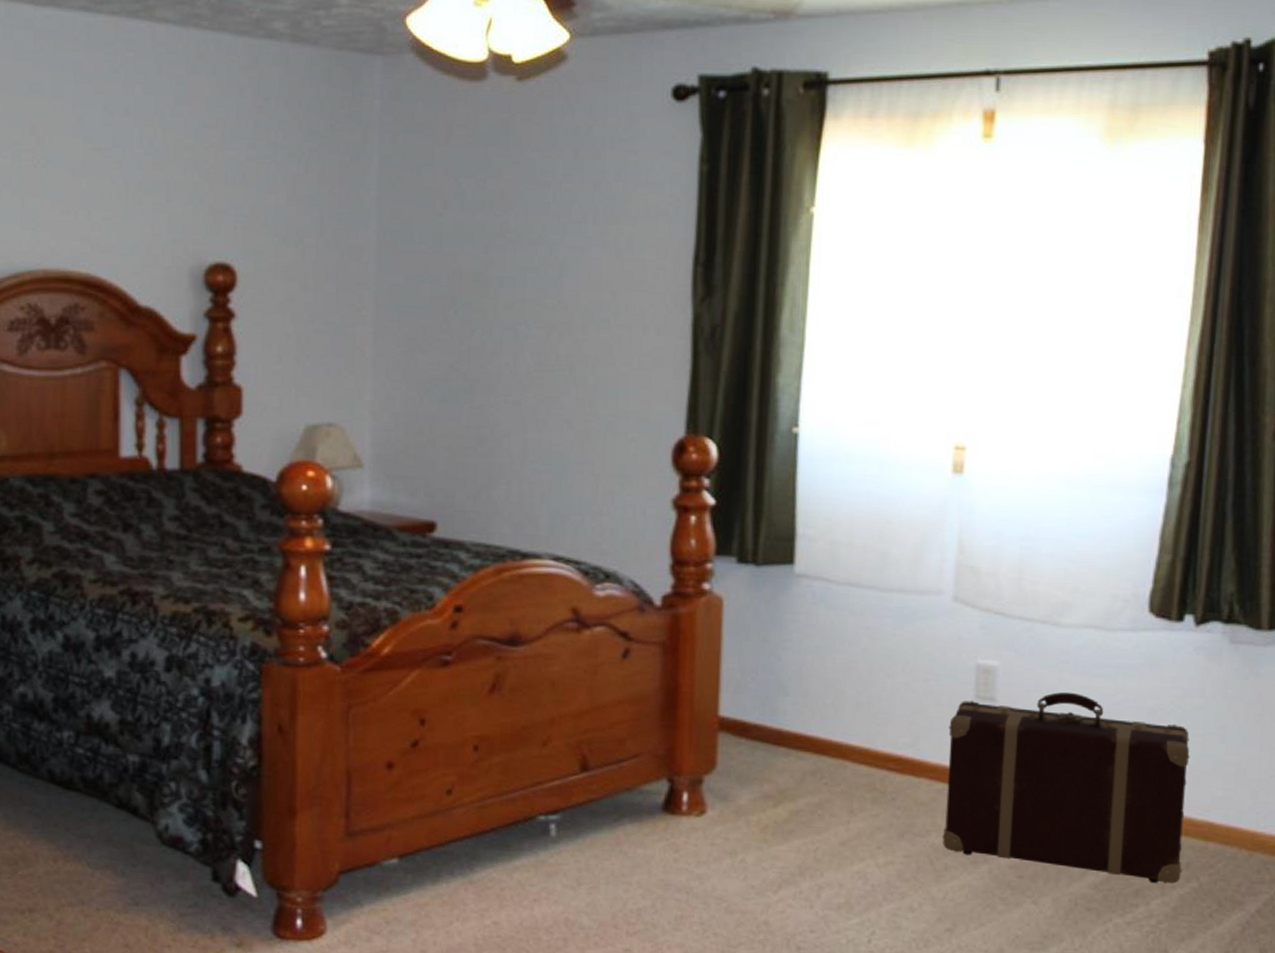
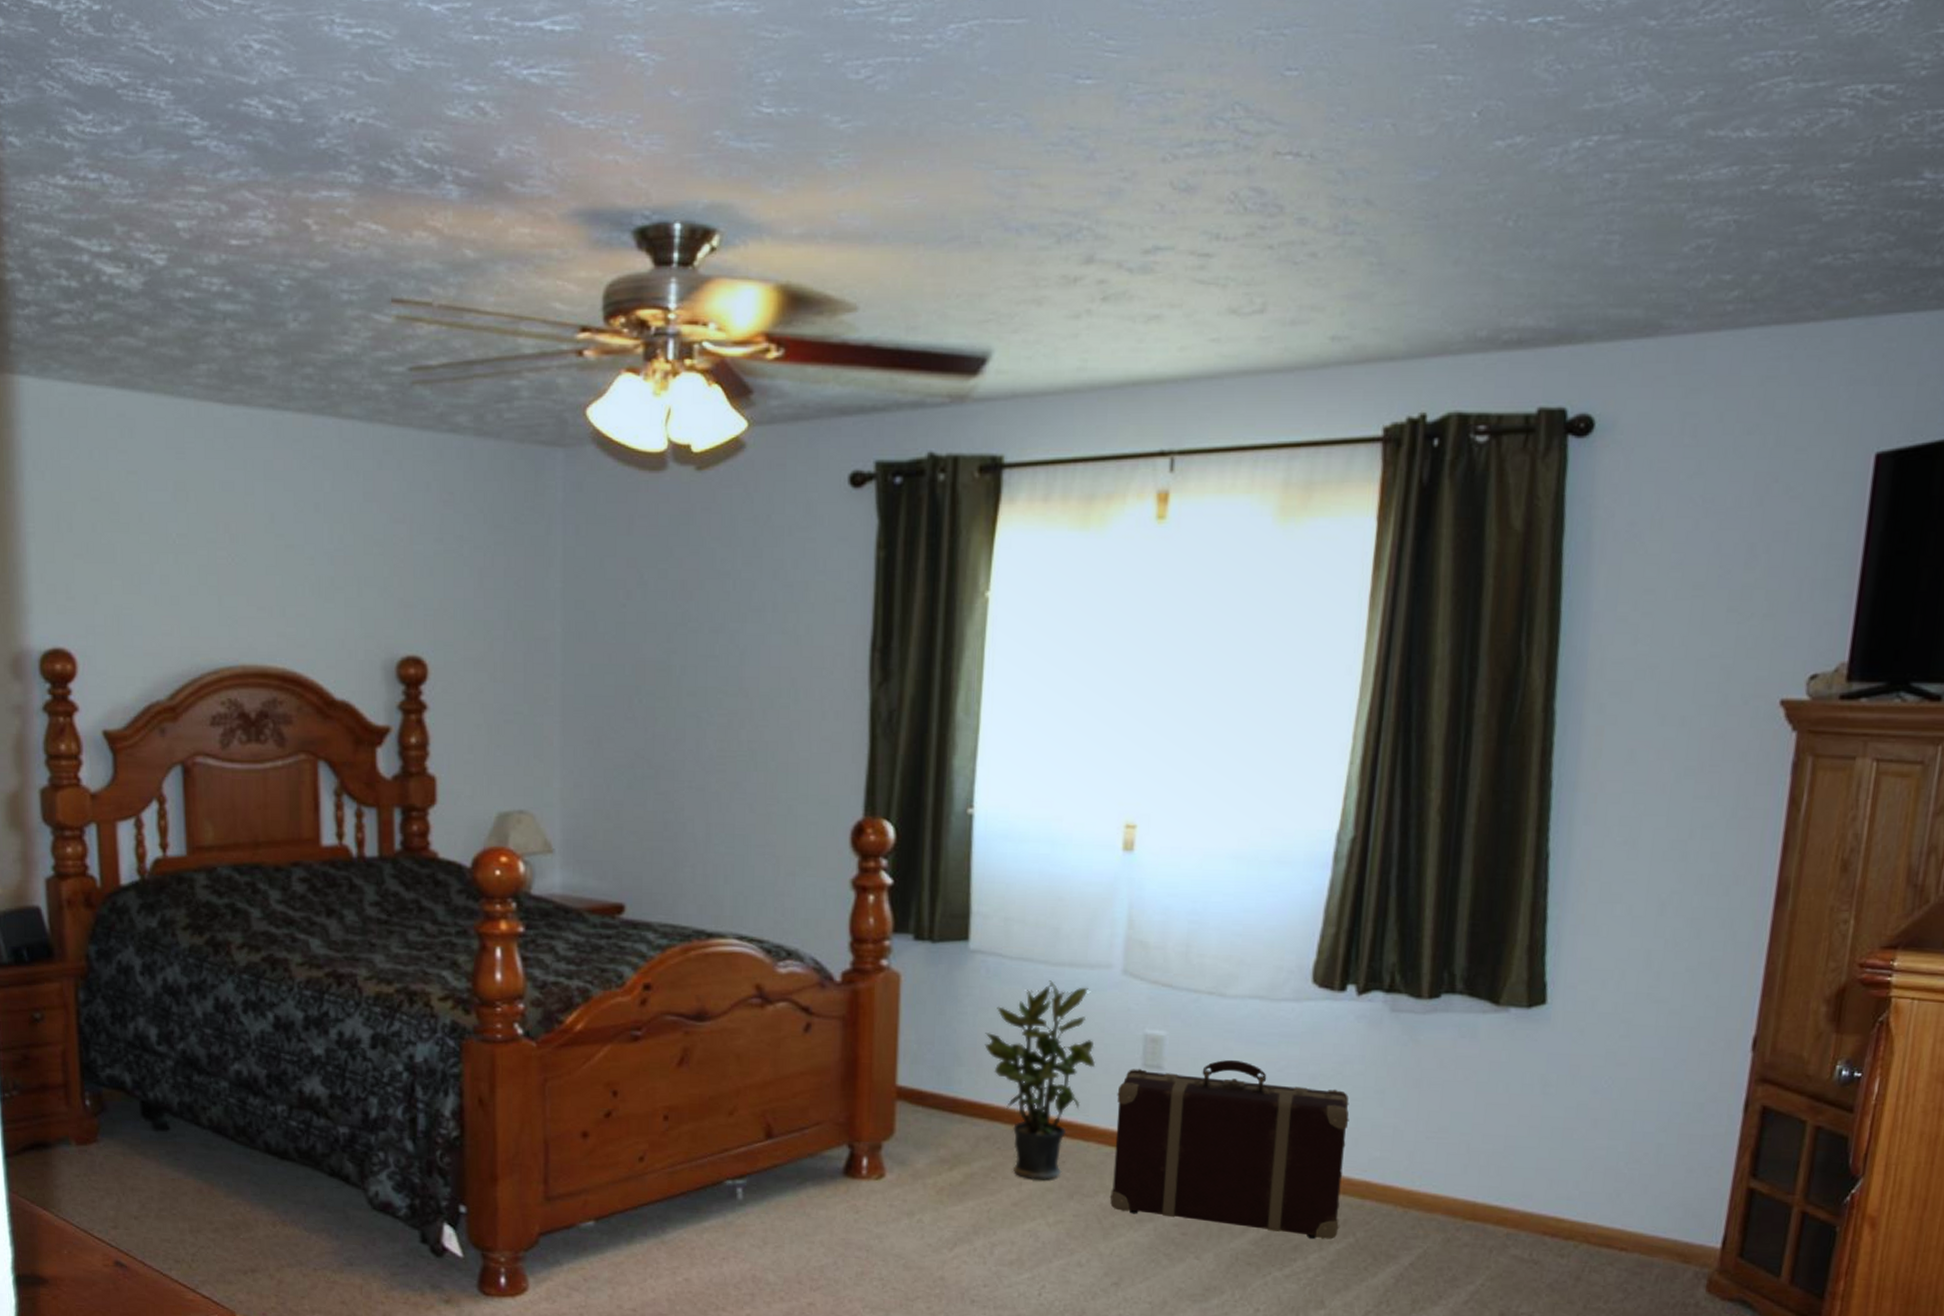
potted plant: none [811,607,927,818] -> present [984,980,1096,1180]

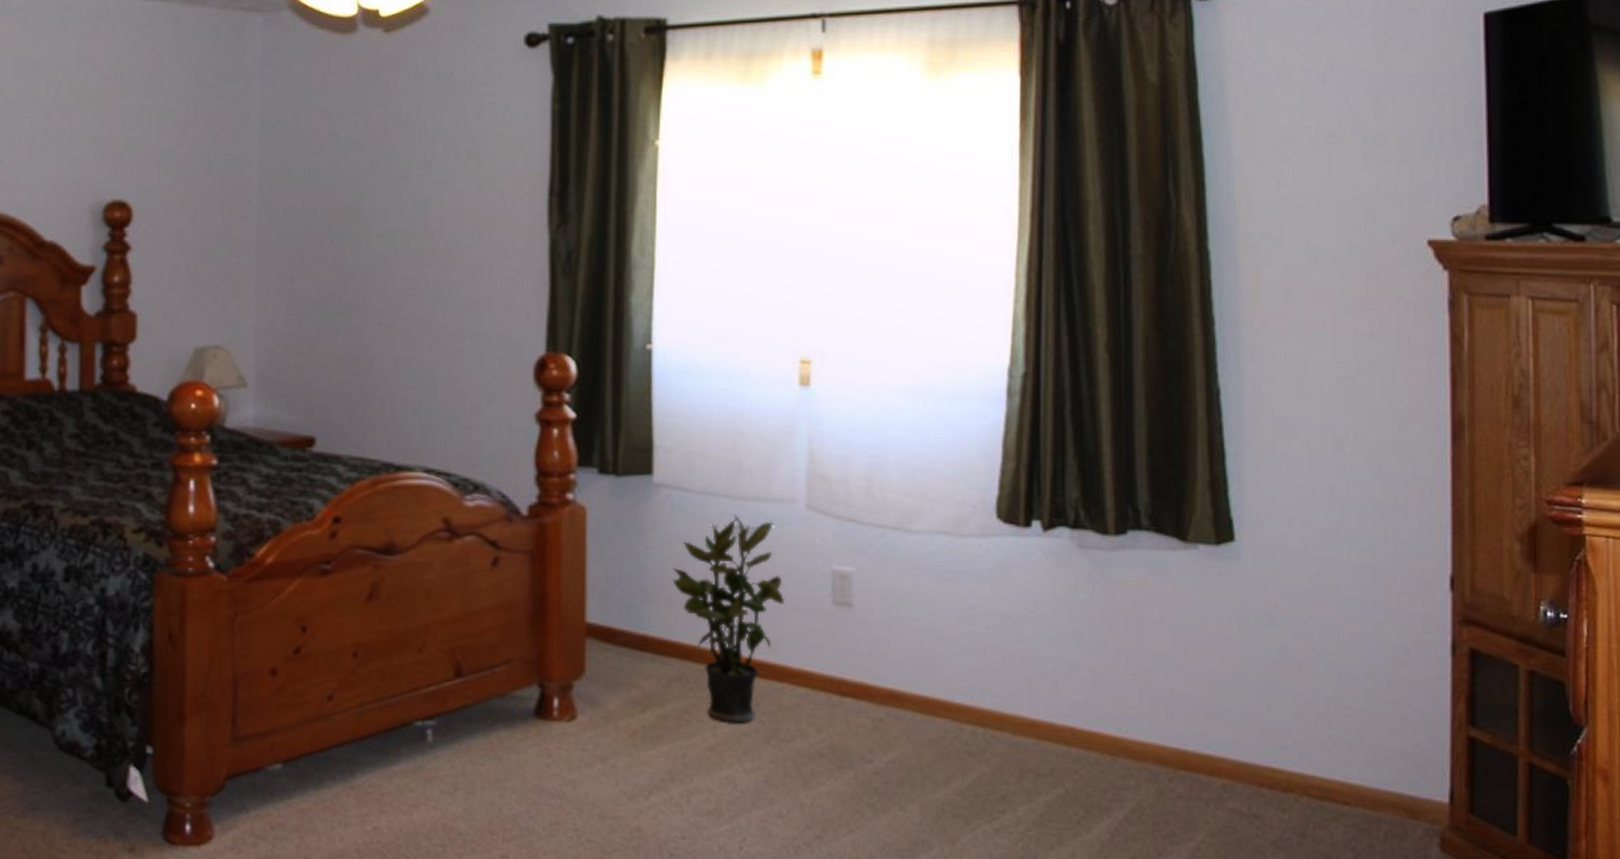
suitcase: present [1109,1059,1349,1240] -> none [807,597,1047,790]

